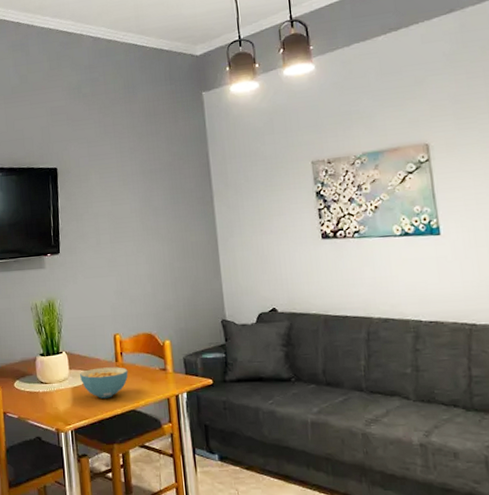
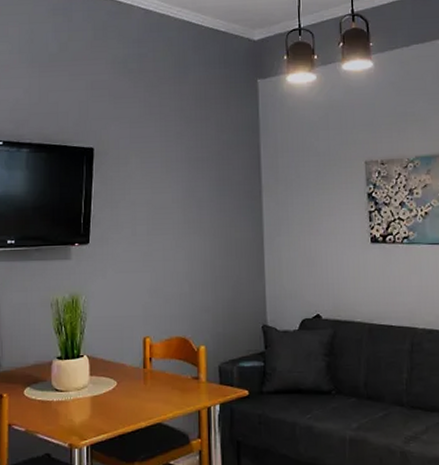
cereal bowl: present [80,367,129,399] -> none [102,374,157,410]

